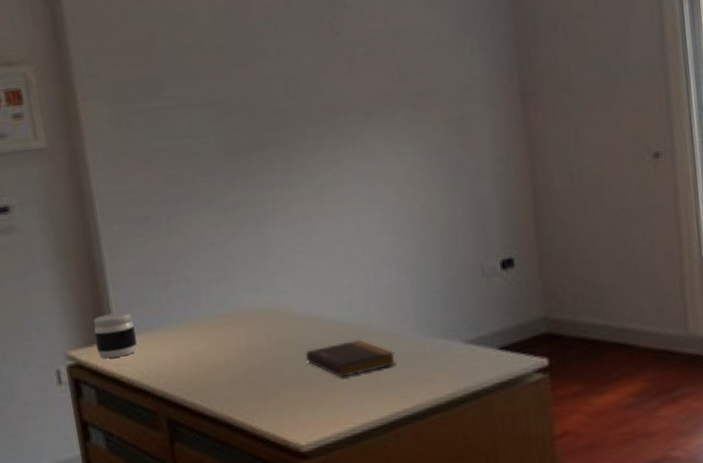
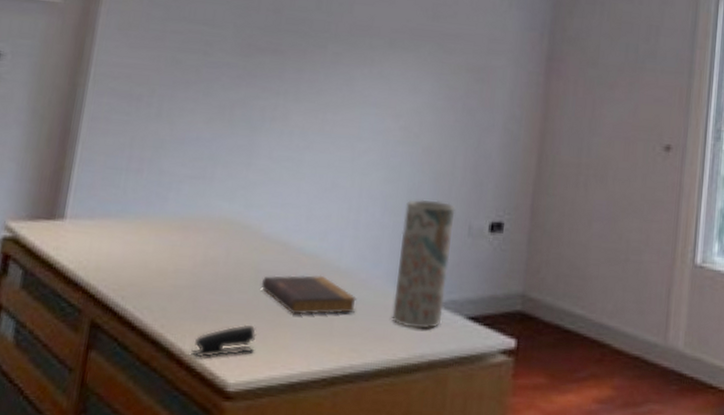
jar: present [93,312,137,359] -> none [40,189,90,240]
stapler: none [260,394,316,431] -> present [190,324,257,358]
vase: none [418,251,476,368] -> present [392,199,456,329]

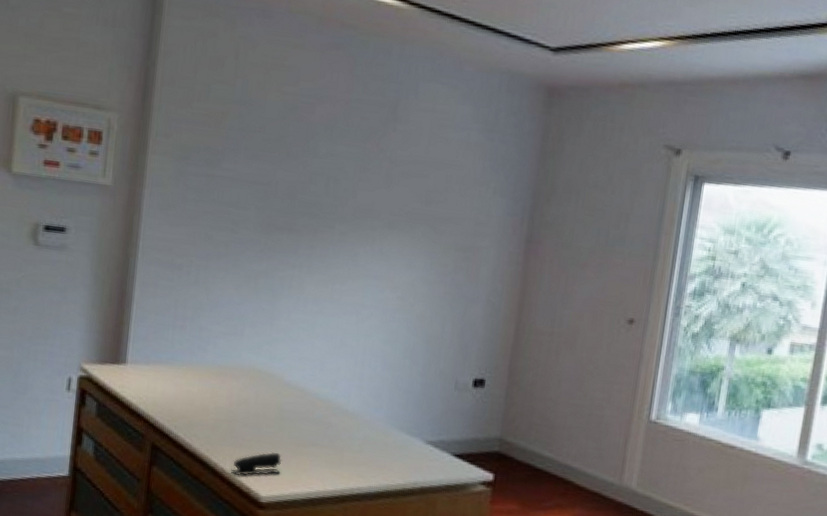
book: present [260,275,358,315] -> none [284,414,363,447]
vase: present [392,199,456,329] -> none [391,357,444,463]

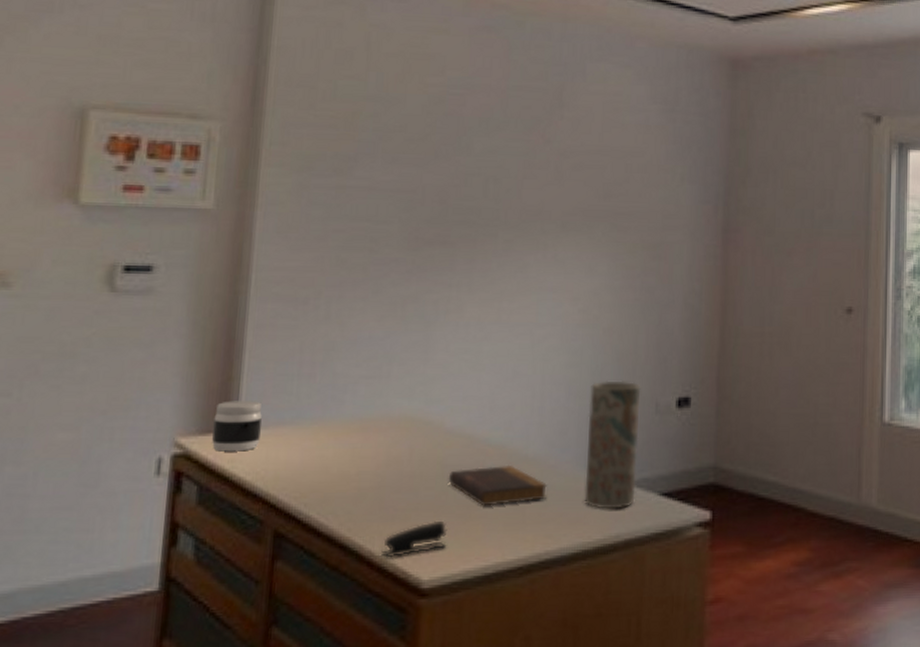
jar: none [107,340,145,380] -> present [211,401,263,452]
book: none [284,414,363,447] -> present [448,464,548,506]
vase: none [391,357,444,463] -> present [584,380,641,509]

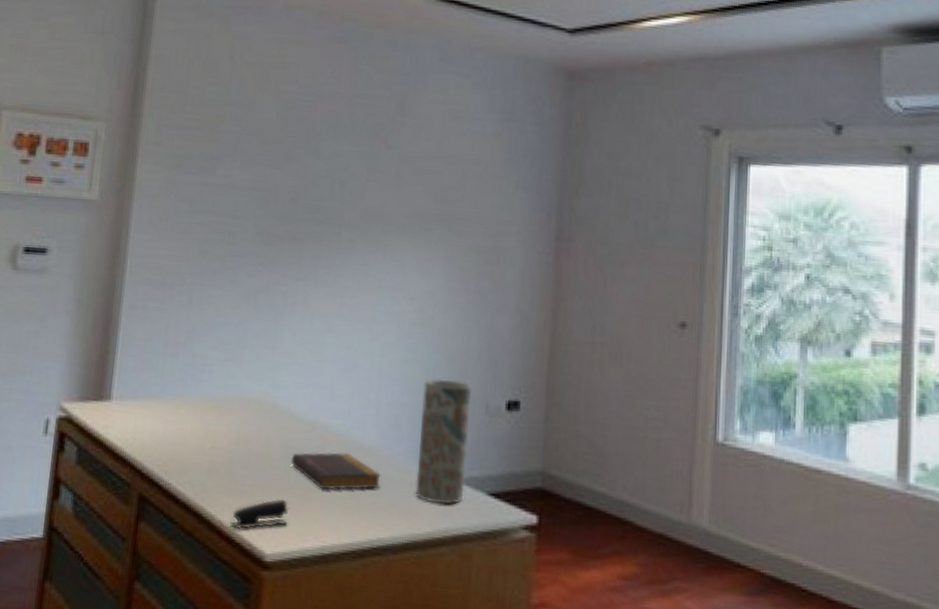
jar: present [211,401,263,452] -> none [90,372,133,419]

